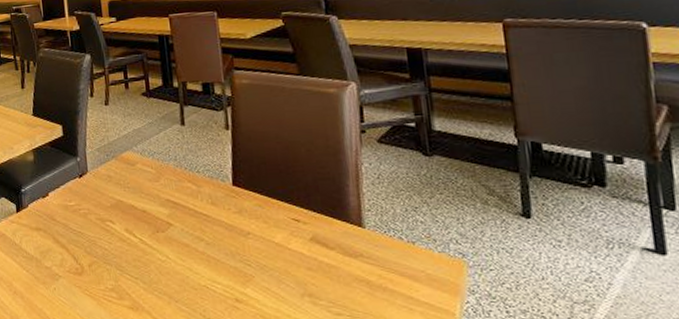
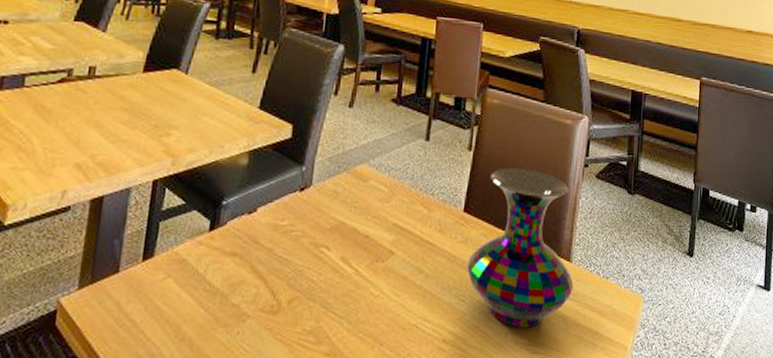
vase: none [246,141,372,291] -> present [467,168,574,328]

